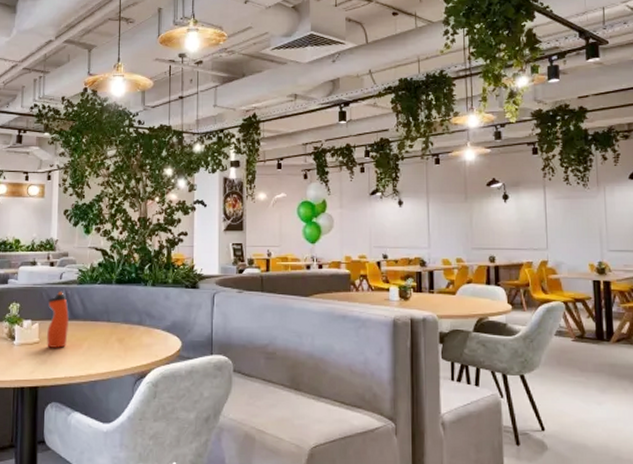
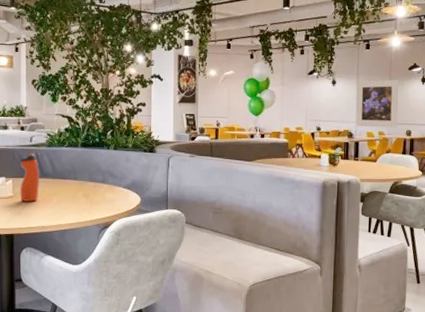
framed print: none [428,197,478,254] -> present [356,79,399,128]

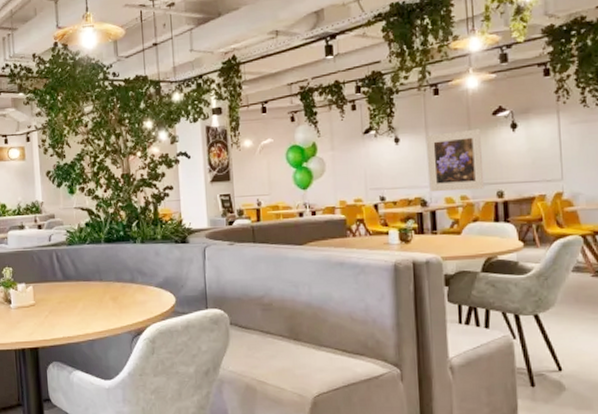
water bottle: present [20,153,39,202] -> none [40,254,62,310]

